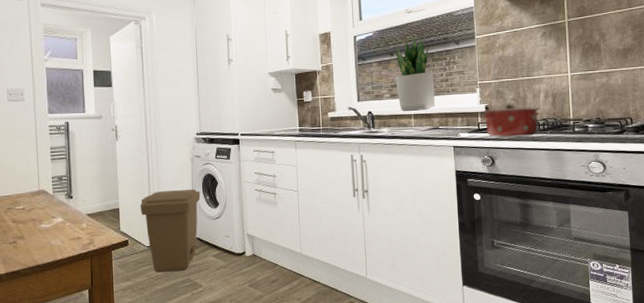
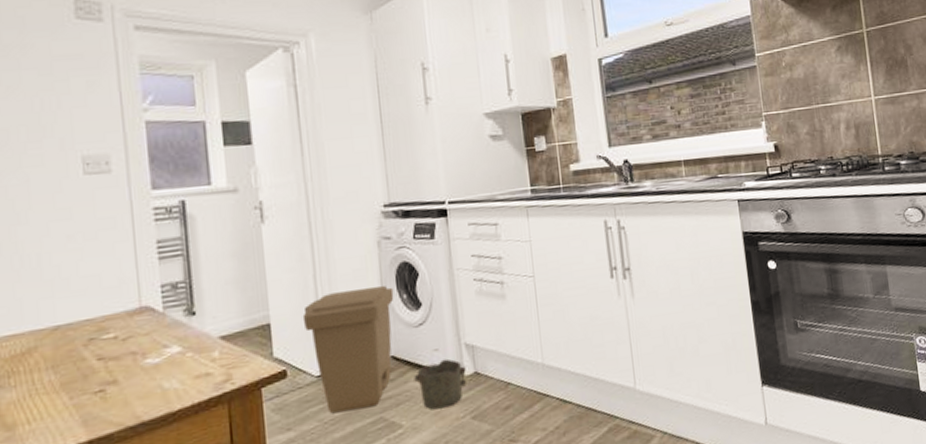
bucket: none [211,243,247,277] -> present [414,358,466,410]
planter: present [395,37,435,111] -> none [654,57,711,157]
casserole: present [482,103,540,138] -> none [770,138,841,185]

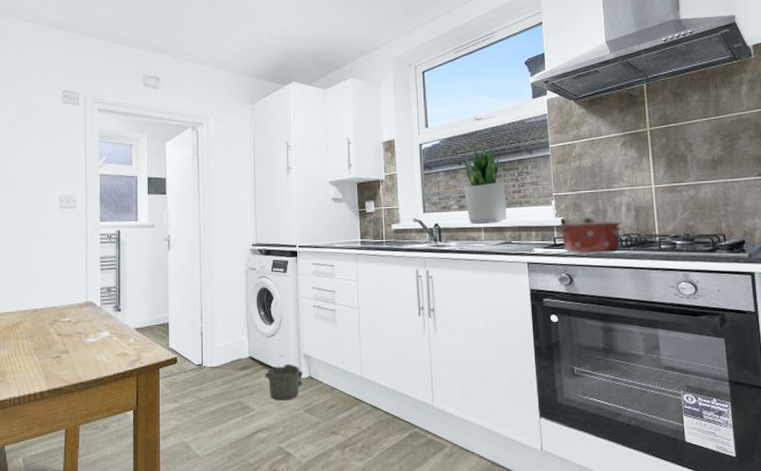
trash can: present [302,286,394,414] -> none [190,304,255,394]
planter: none [654,57,711,157] -> present [463,145,507,224]
casserole: none [770,138,841,185] -> present [558,216,622,254]

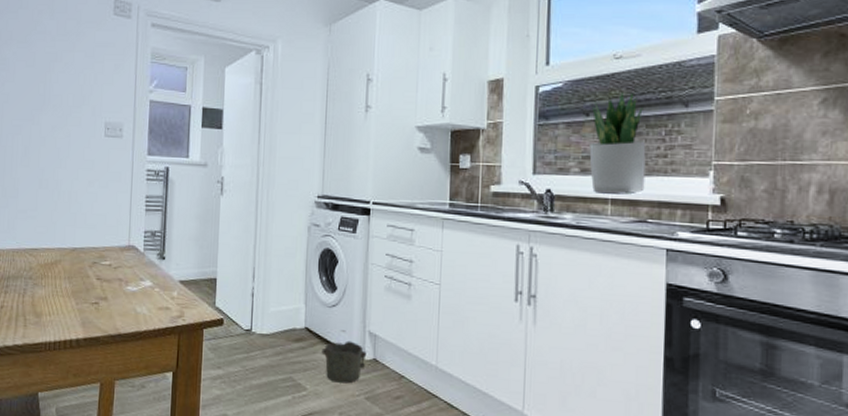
casserole: present [558,216,622,254] -> none [713,196,808,247]

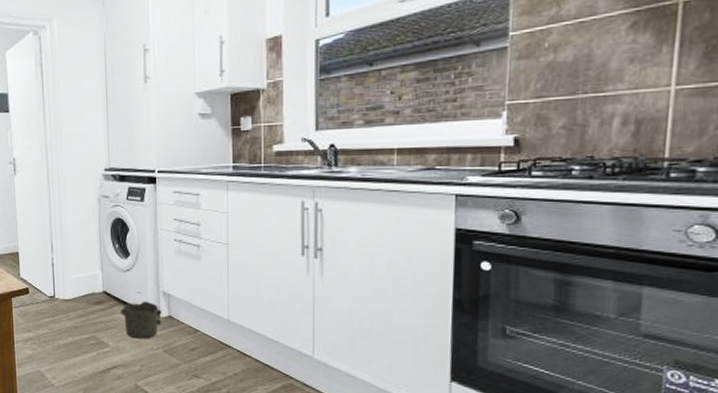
planter: present [589,92,646,194] -> none [373,37,434,144]

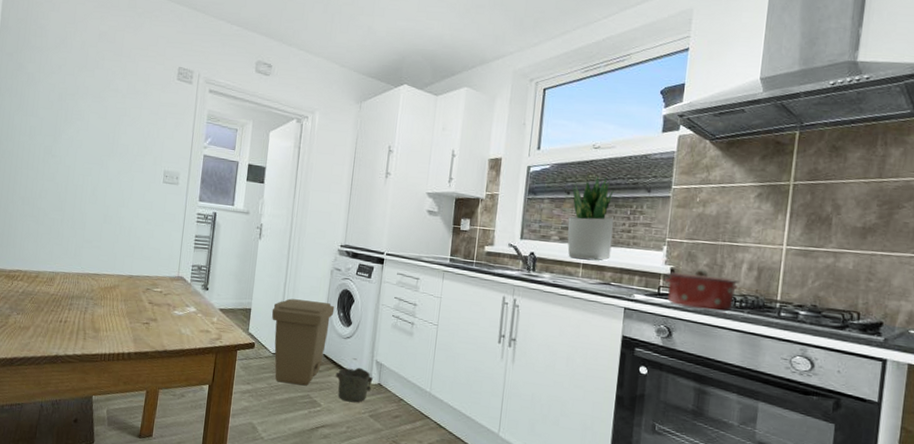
trash can: none [41,236,109,327] -> present [271,298,335,386]
planter: none [373,37,434,144] -> present [567,176,614,261]
casserole: none [506,133,610,184] -> present [664,269,740,312]

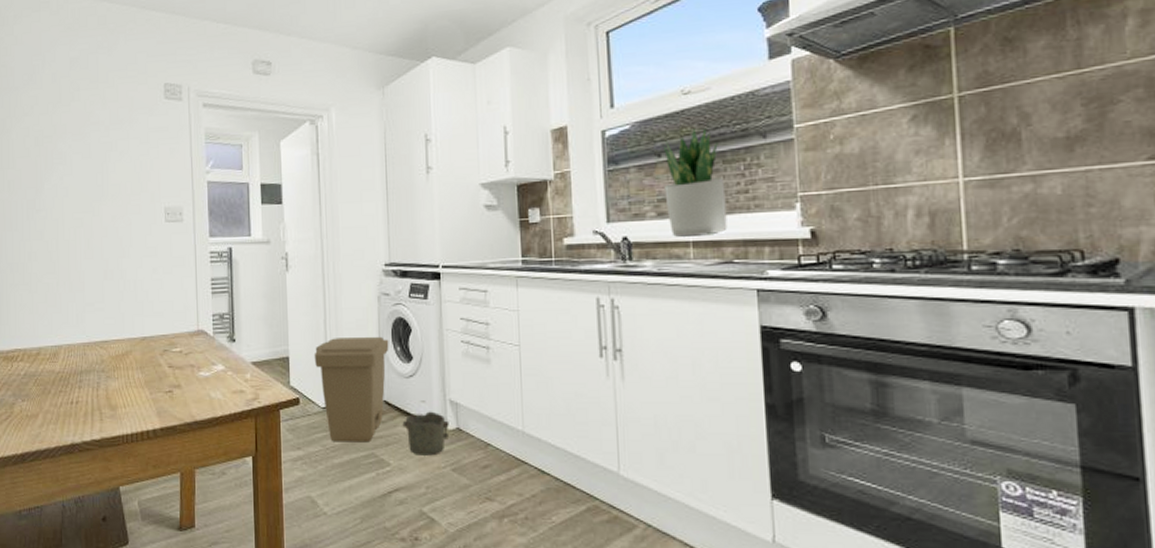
casserole: present [664,269,740,312] -> none [804,225,907,278]

